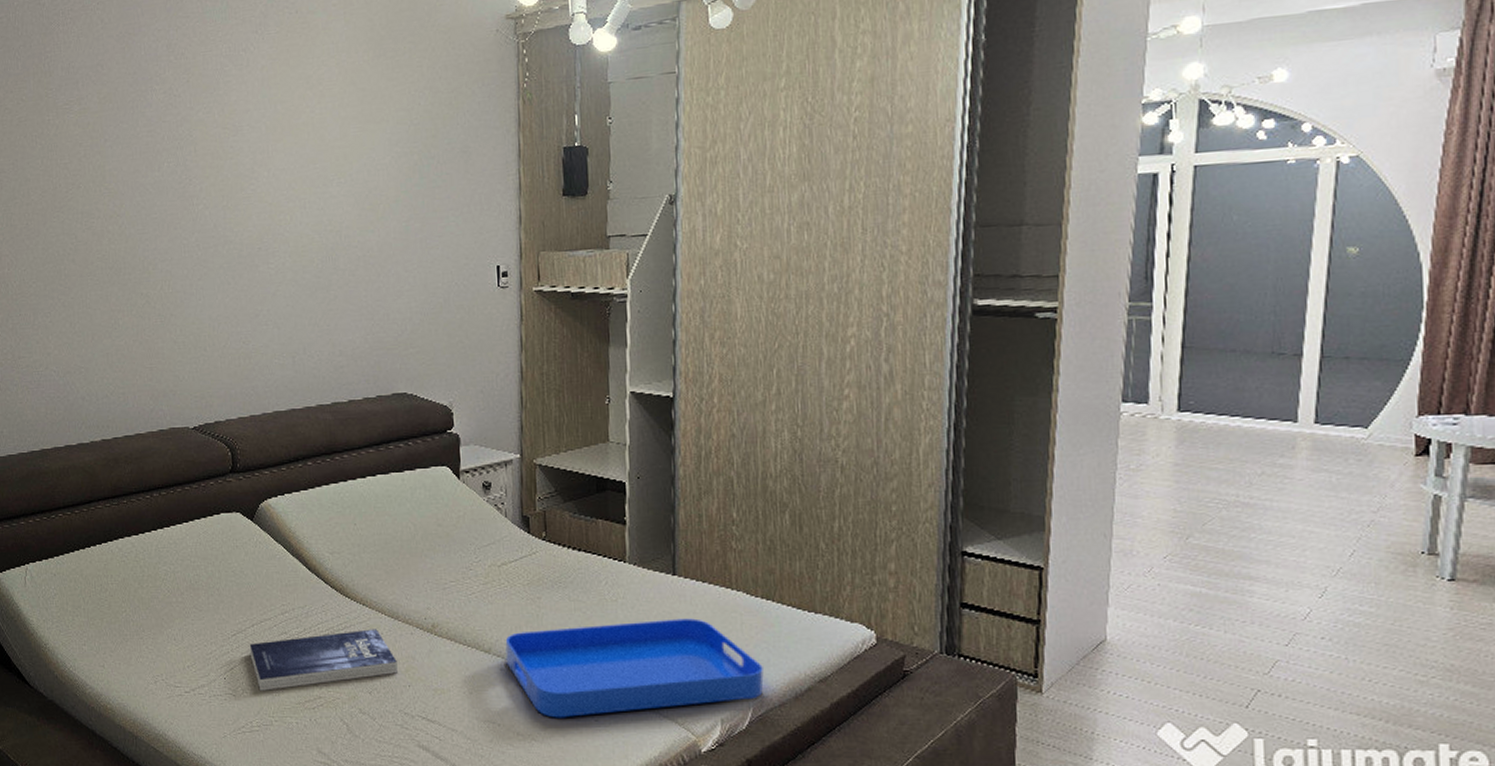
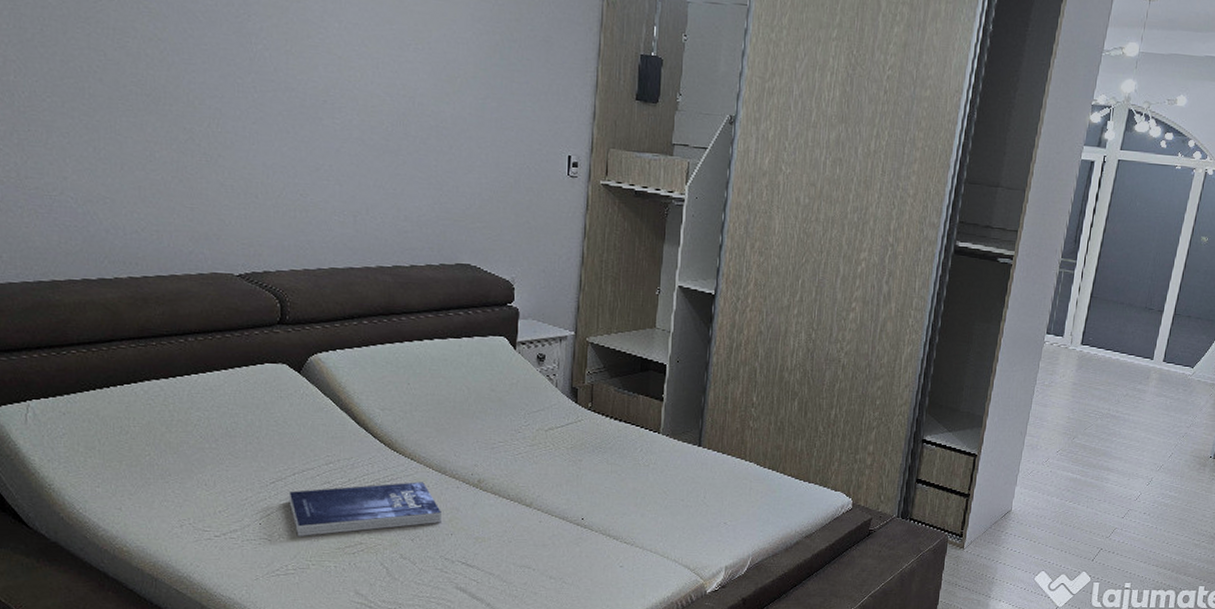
serving tray: present [505,618,764,718] -> none [545,483,763,564]

